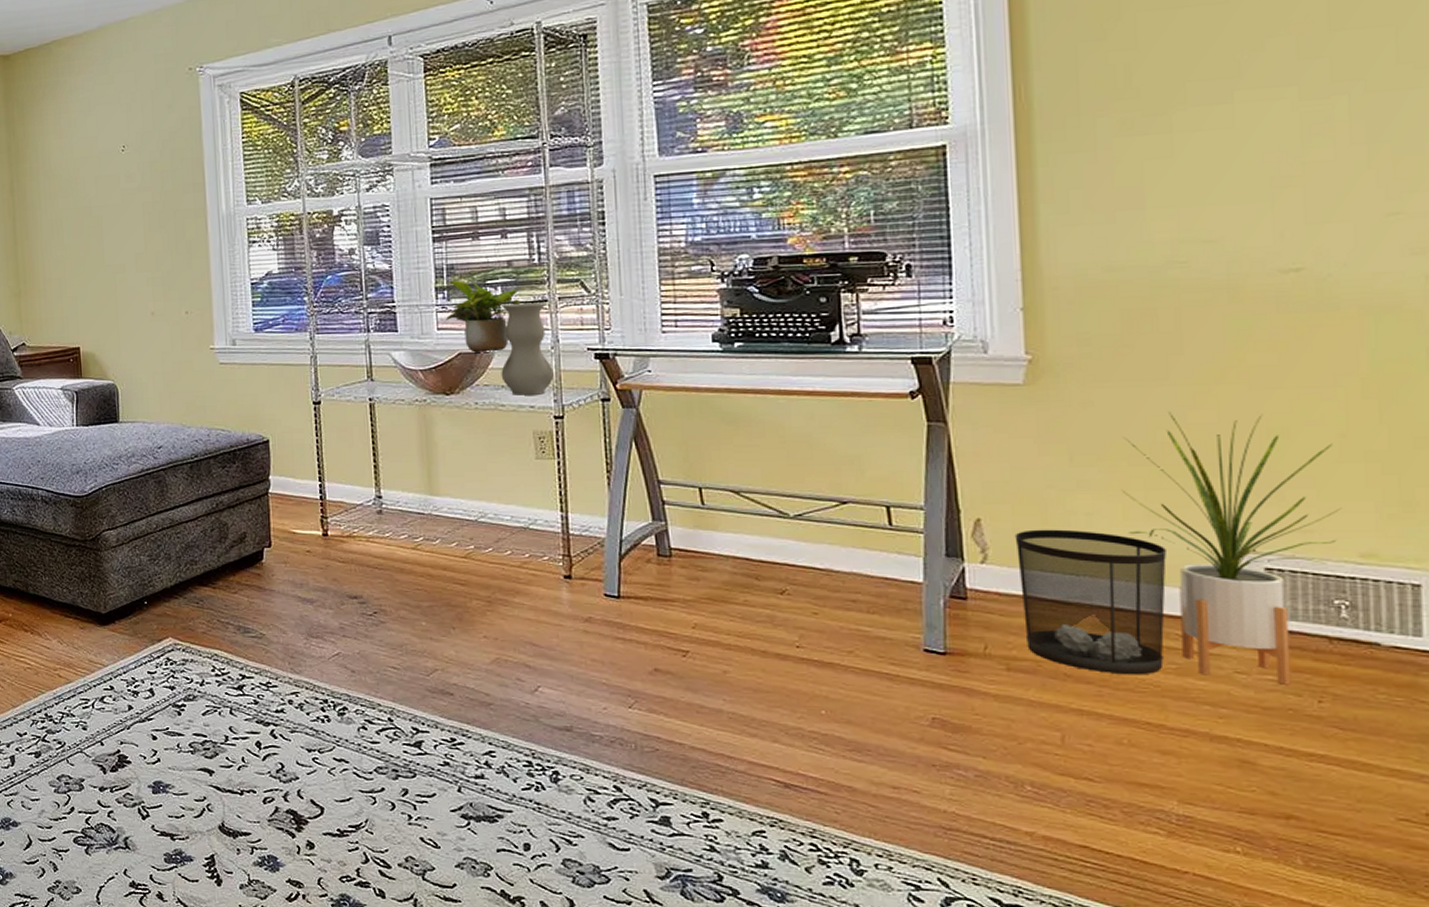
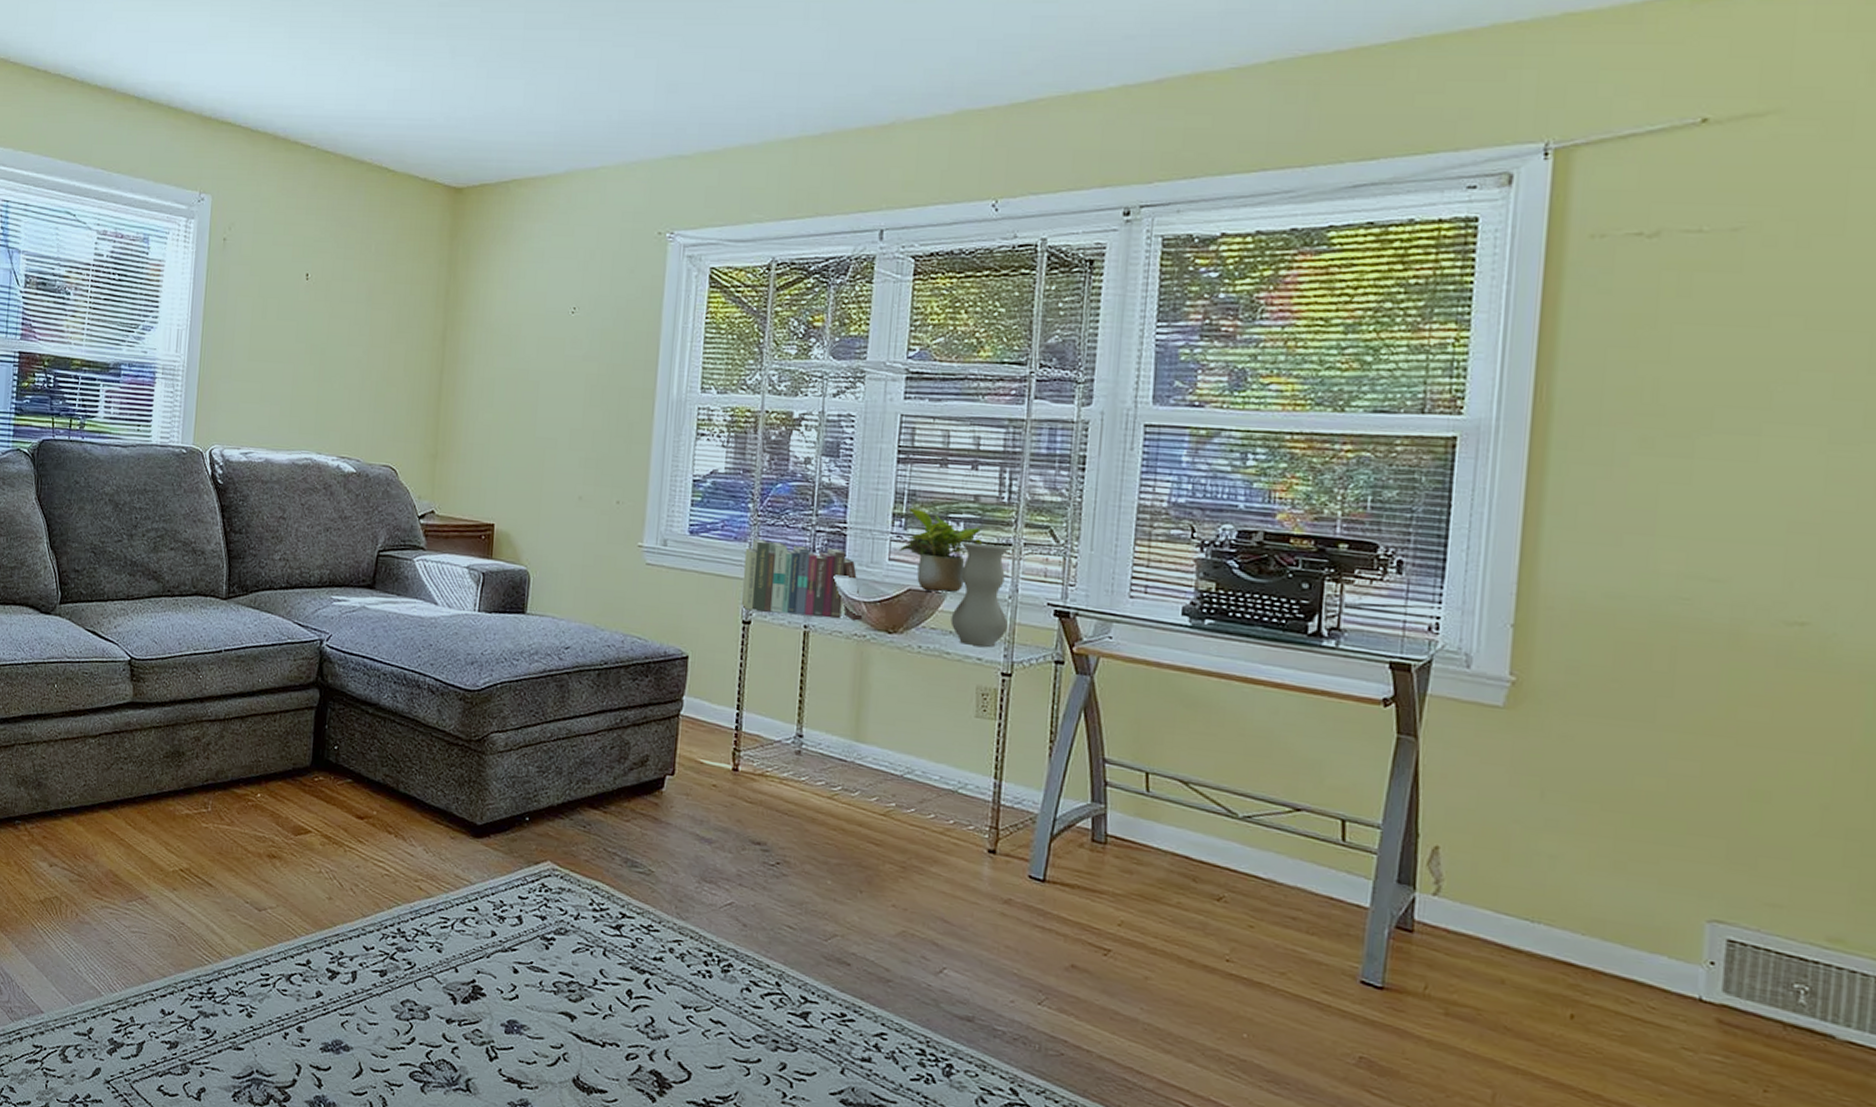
books: none [306,326,421,392] -> present [741,538,863,621]
waste bin: present [1014,529,1168,675] -> none [1469,865,1630,1039]
house plant: present [1121,411,1342,685] -> none [1590,757,1815,1069]

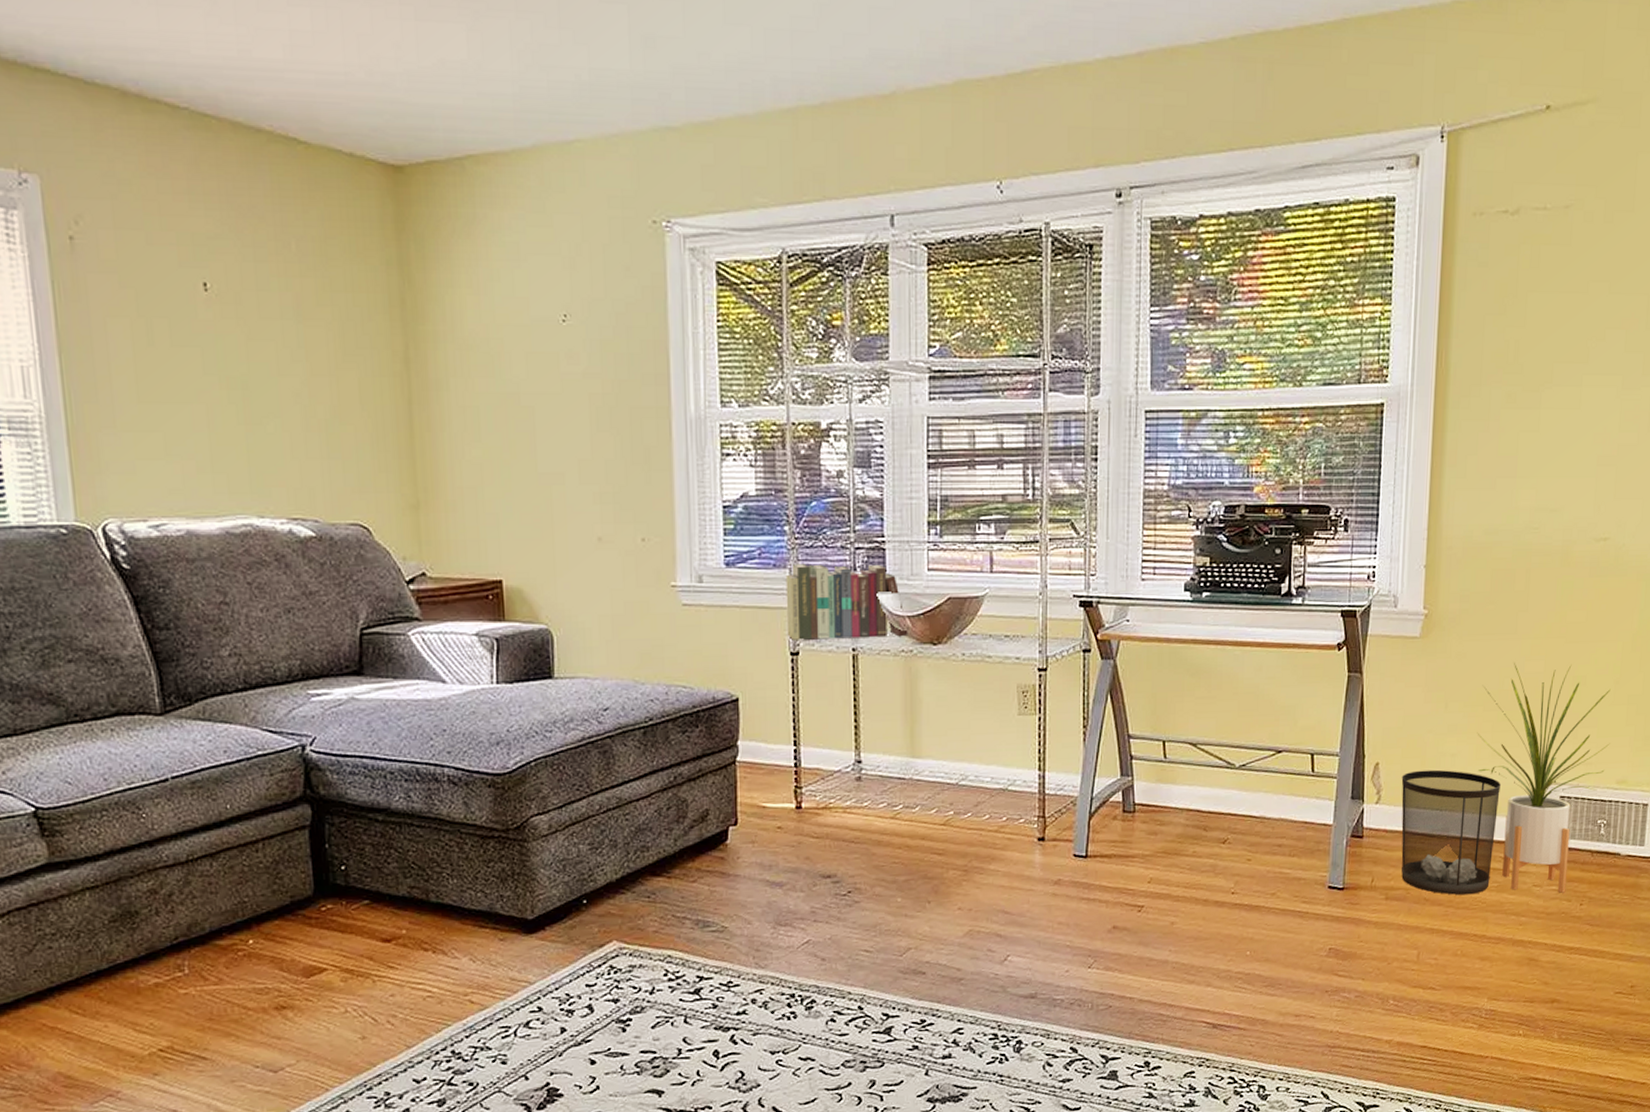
potted plant: present [898,507,983,593] -> none [936,514,1013,599]
vase: present [950,542,1011,647] -> none [989,543,1040,646]
waste bin: none [1469,865,1630,1039] -> present [1401,769,1502,895]
house plant: none [1590,757,1815,1069] -> present [1477,662,1611,893]

